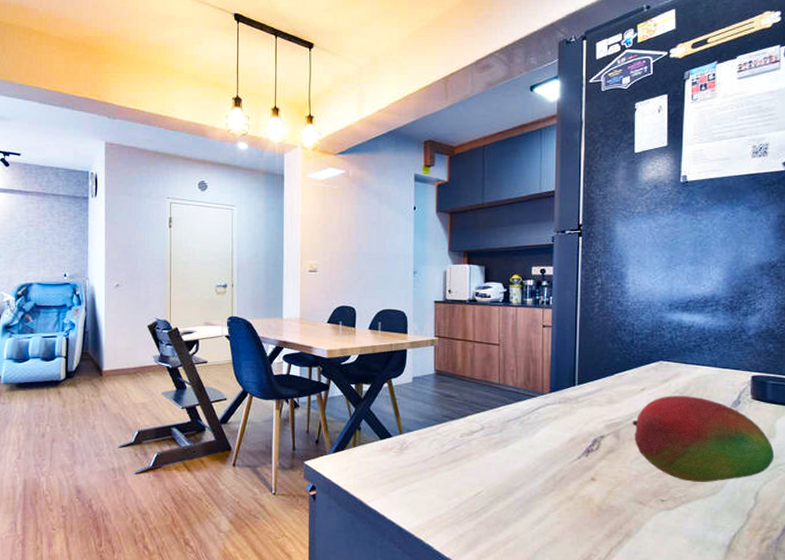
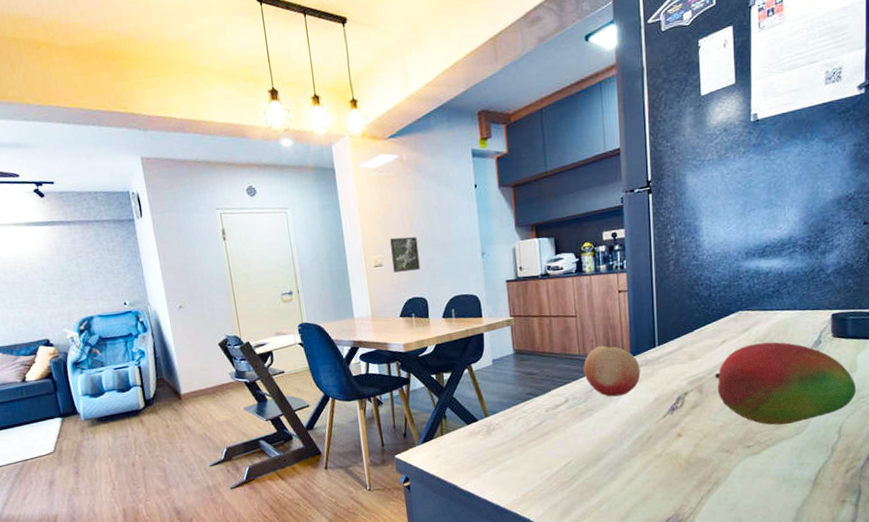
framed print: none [326,247,353,280] -> present [390,236,420,273]
fruit: none [502,377,559,431] -> present [583,345,641,397]

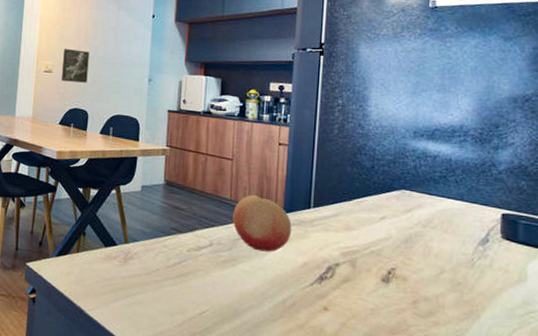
fruit: present [714,342,857,425] -> none [369,227,526,324]

